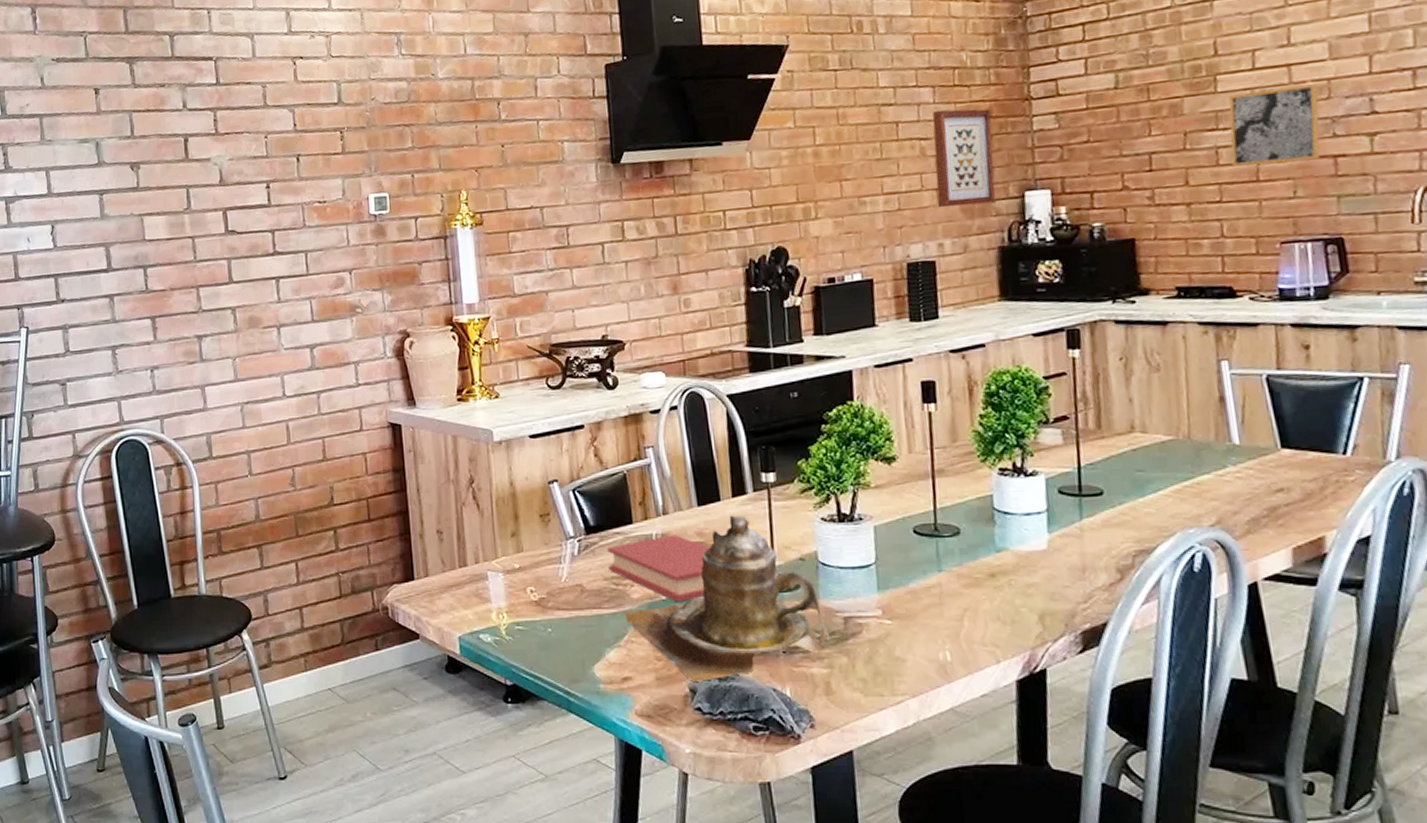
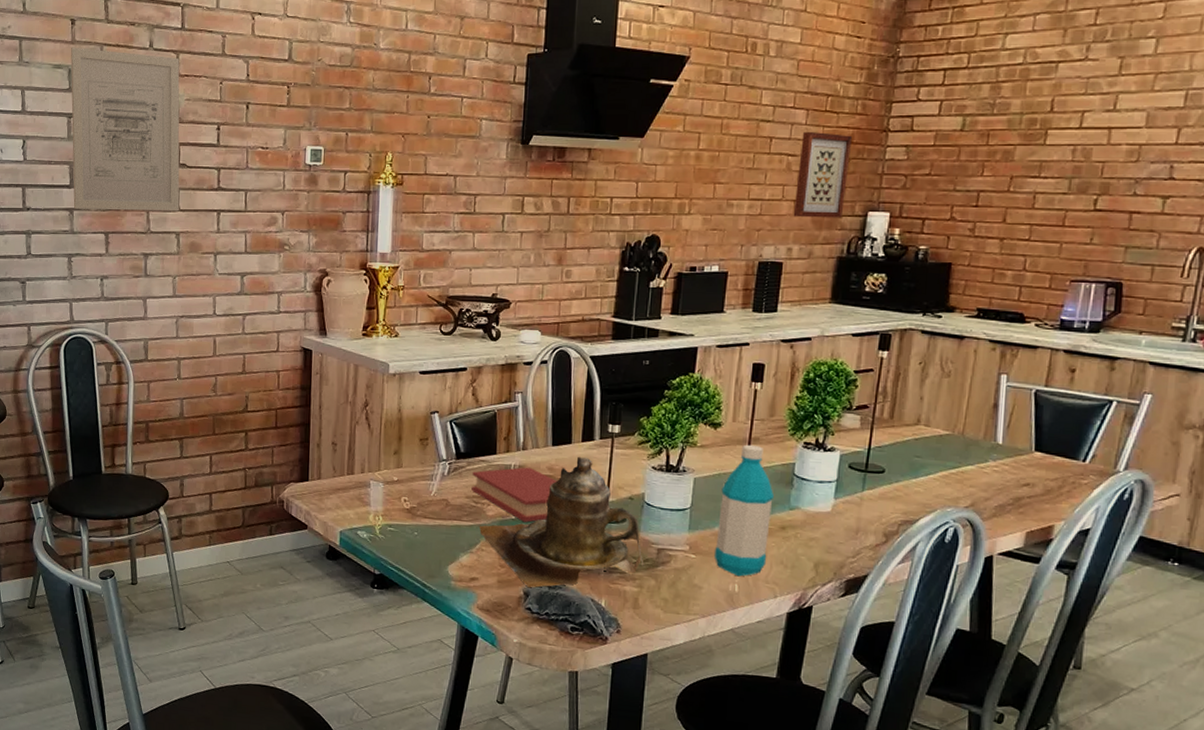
wall art: none [97,115,233,295] -> present [70,47,180,211]
water bottle: none [909,478,980,642] -> present [713,444,775,577]
wall art: present [1229,83,1321,167] -> none [1044,147,1131,213]

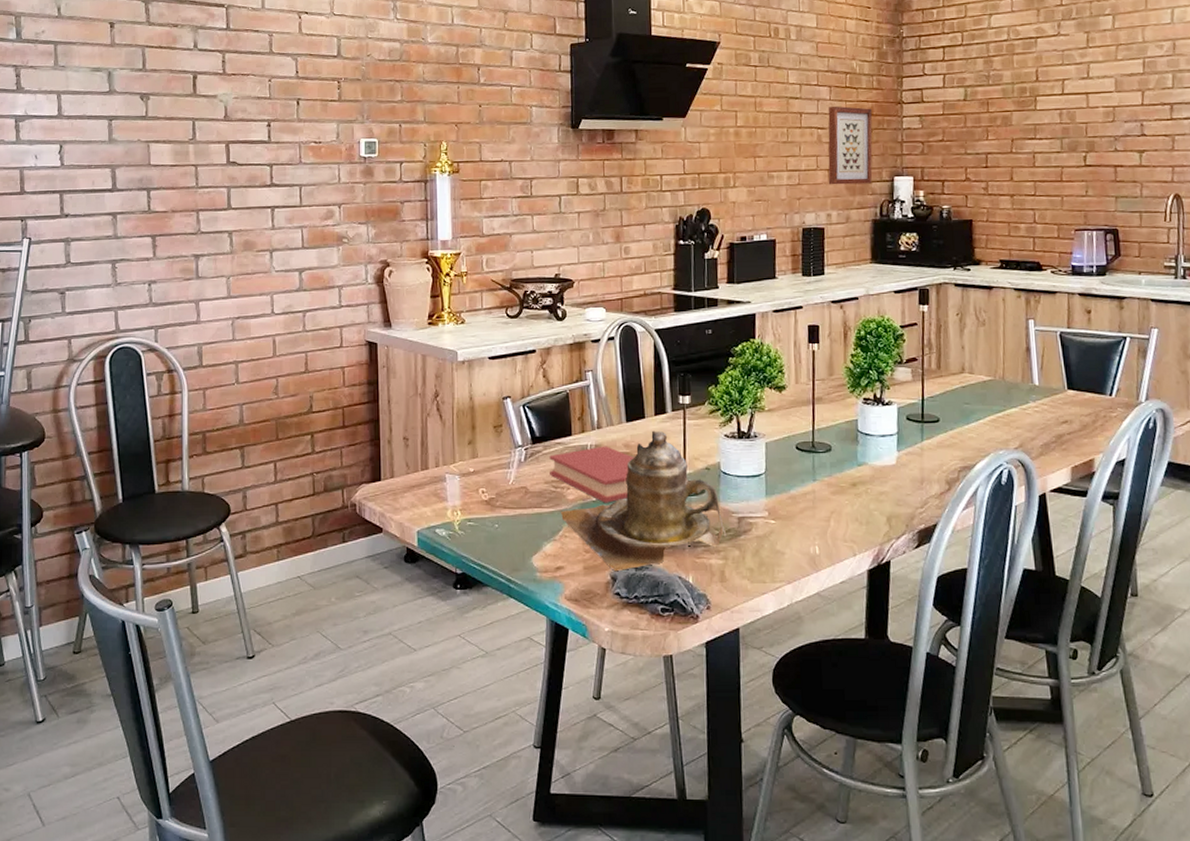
wall art: present [70,47,180,211] -> none [110,49,231,213]
water bottle: present [713,444,775,577] -> none [792,404,843,538]

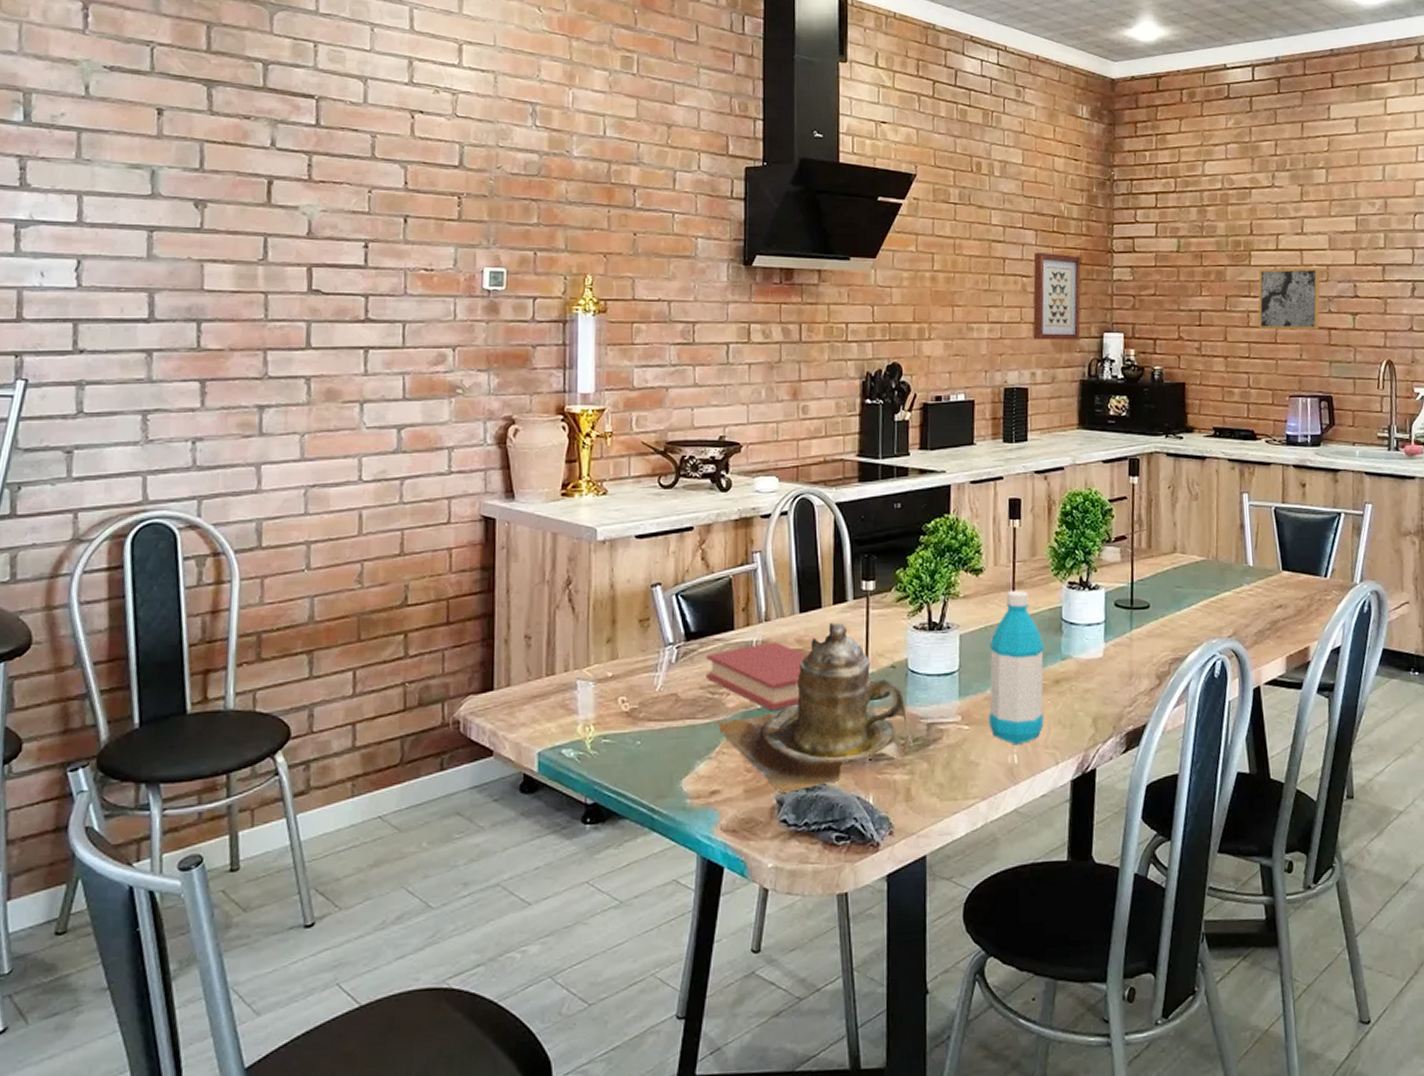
water bottle: none [792,404,843,538] -> present [988,590,1045,745]
wall art: none [1043,109,1107,169] -> present [1258,268,1320,330]

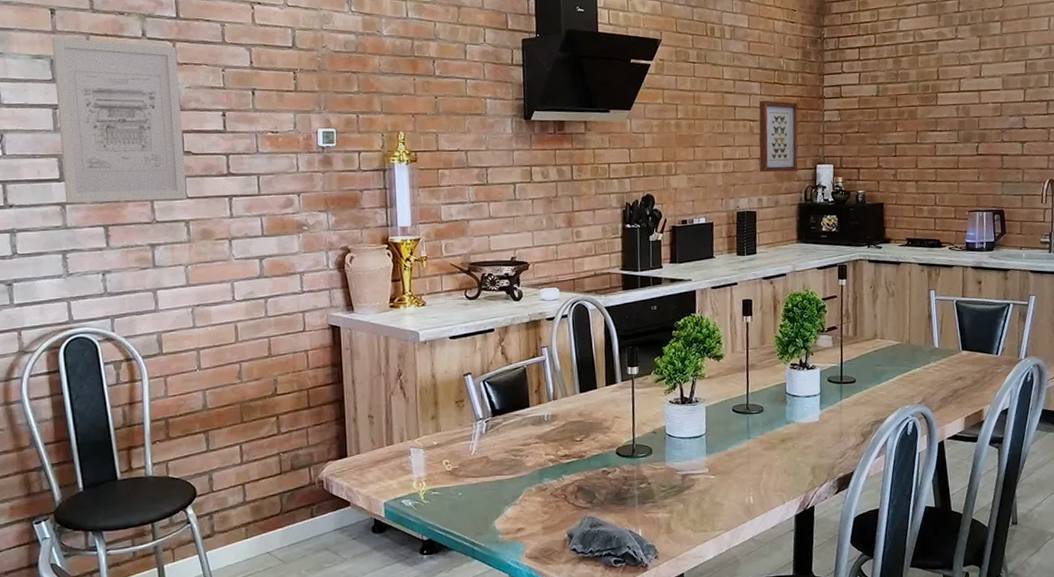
wall art: none [153,142,313,351] -> present [52,37,187,203]
book: present [706,641,808,711] -> none [509,415,587,468]
teapot: present [717,622,914,794] -> none [520,399,672,530]
water bottle: present [988,590,1045,745] -> none [729,371,773,490]
wall art: present [1258,268,1320,330] -> none [943,105,995,157]

